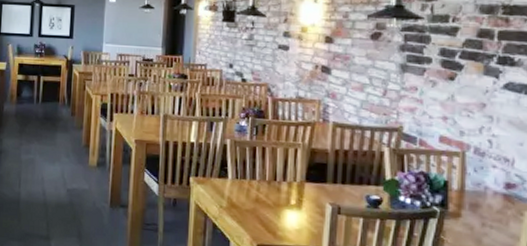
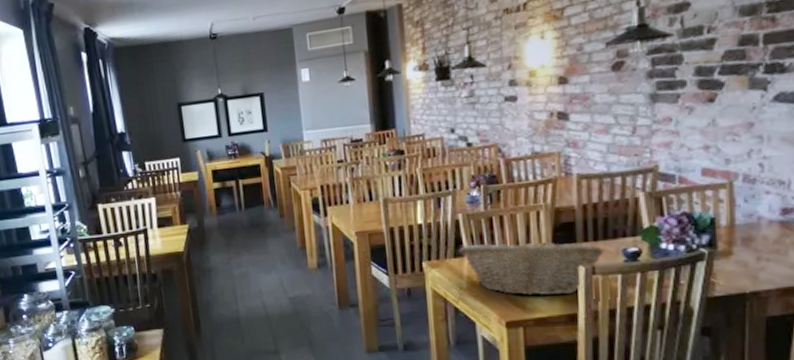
fruit basket: none [223,168,350,229] -> present [458,238,604,296]

